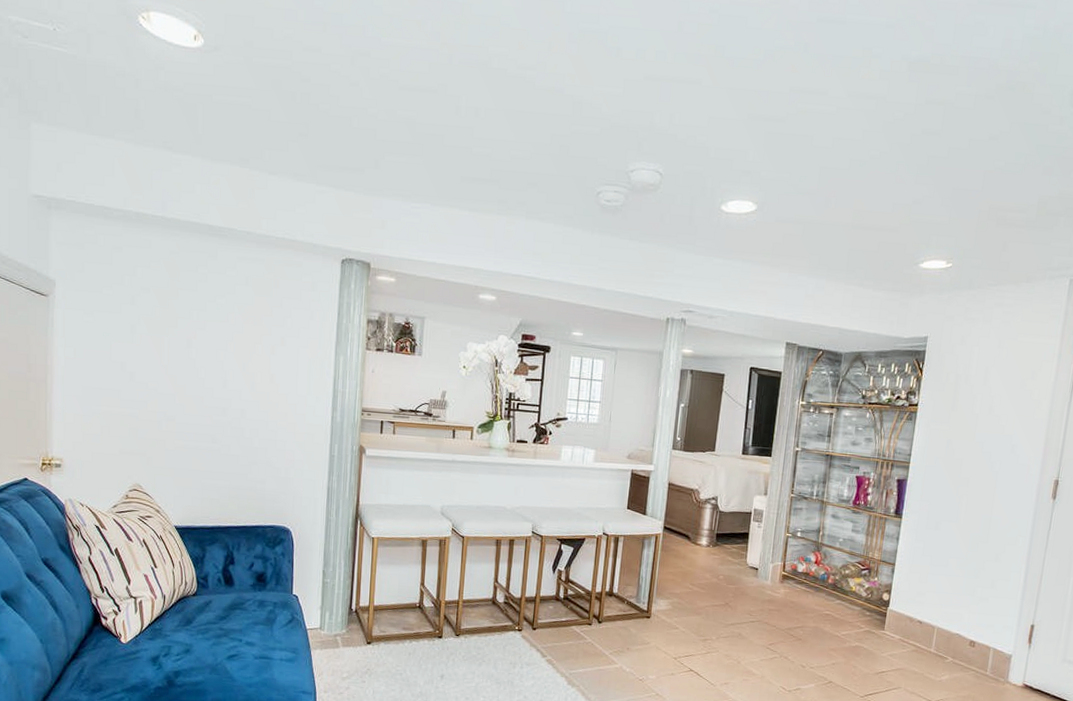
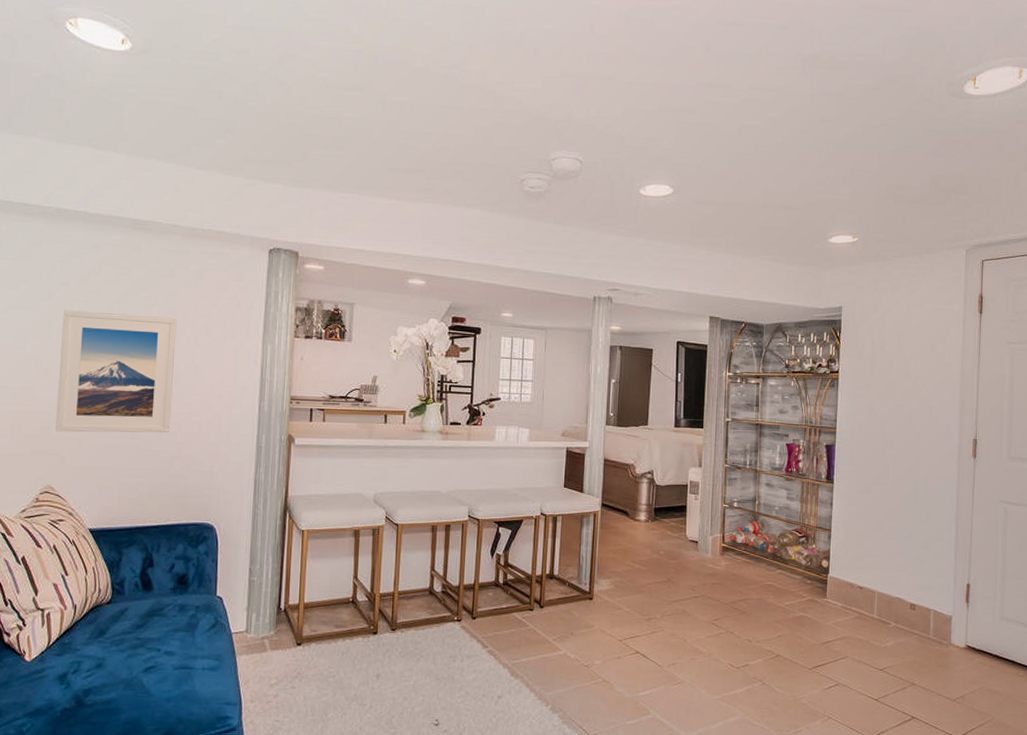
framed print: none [141,315,253,439] -> present [55,310,177,433]

